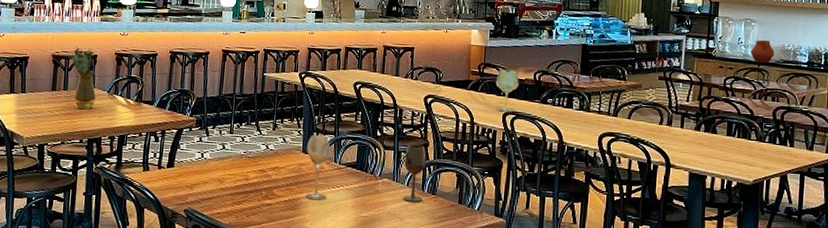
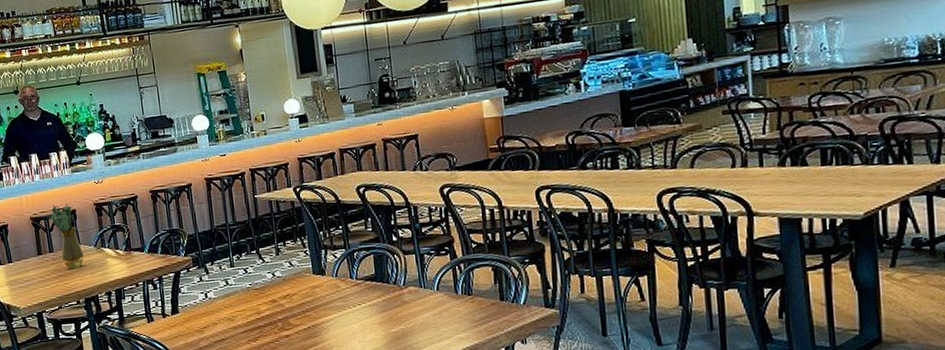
wineglass: present [306,135,331,200] -> none [316,251,349,323]
wine glass: present [403,144,426,202] -> none [428,242,458,308]
wine glass: present [495,69,519,113] -> none [520,137,549,188]
jug: present [751,39,775,64] -> none [839,38,872,71]

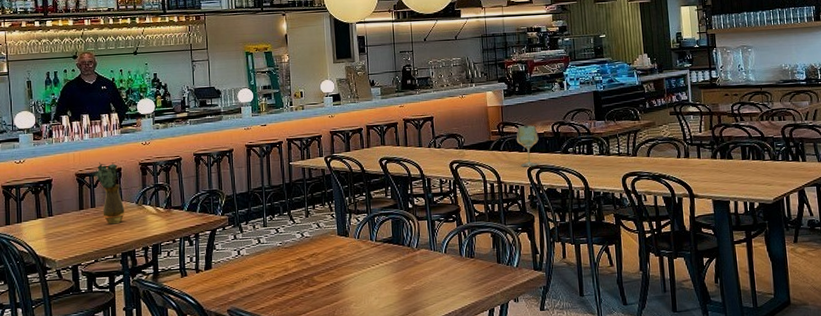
wine glass: none [520,137,549,188] -> present [516,125,539,167]

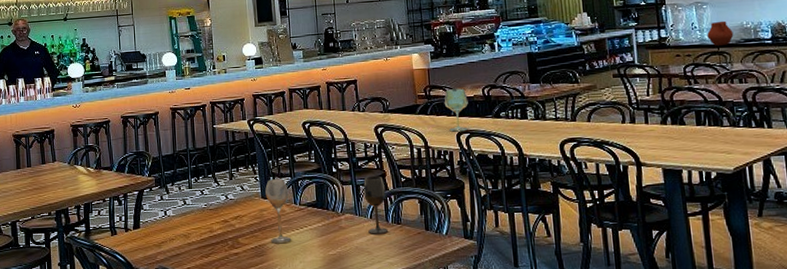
vase: present [95,162,125,225] -> none [30,124,58,184]
wineglass: none [341,215,368,281] -> present [265,179,292,244]
wine glass: none [438,210,462,269] -> present [363,175,389,234]
jug: none [751,63,774,87] -> present [707,20,734,47]

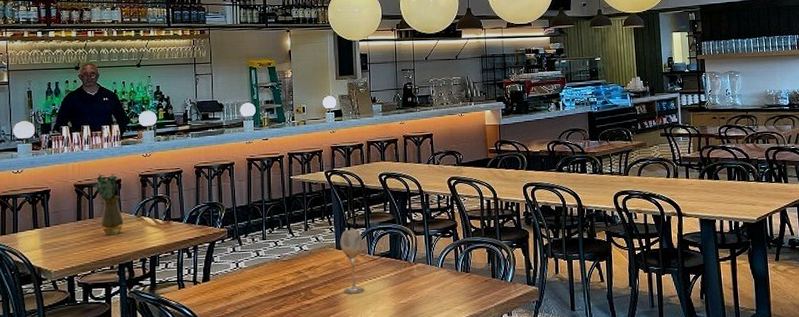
vase: none [30,124,58,184] -> present [94,173,123,236]
wine glass: present [363,175,389,234] -> none [435,226,458,283]
wine glass: present [444,88,468,132] -> none [513,144,535,185]
jug: present [707,20,734,47] -> none [738,88,759,111]

